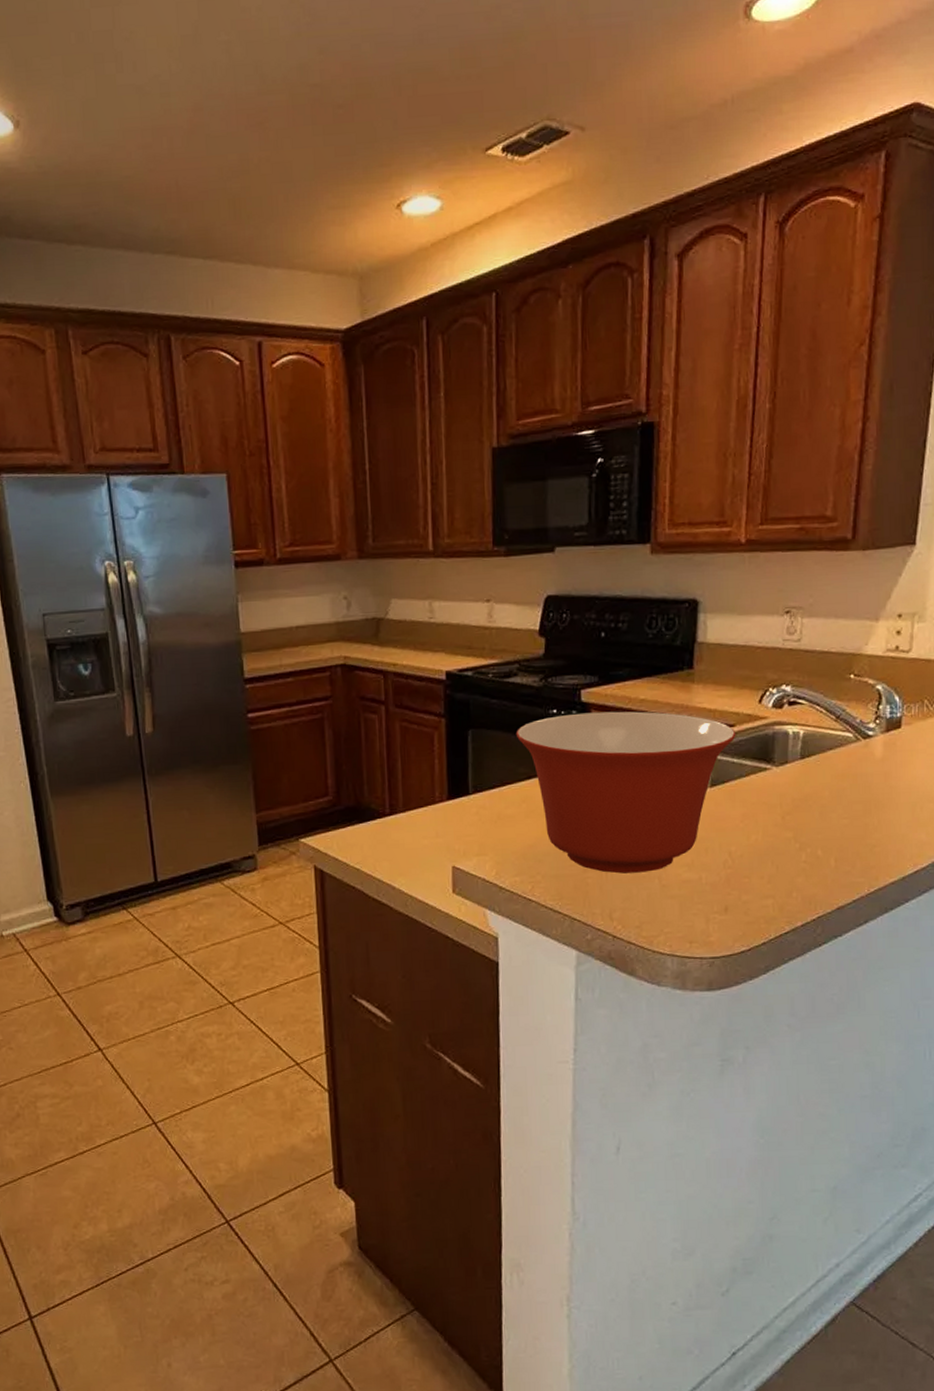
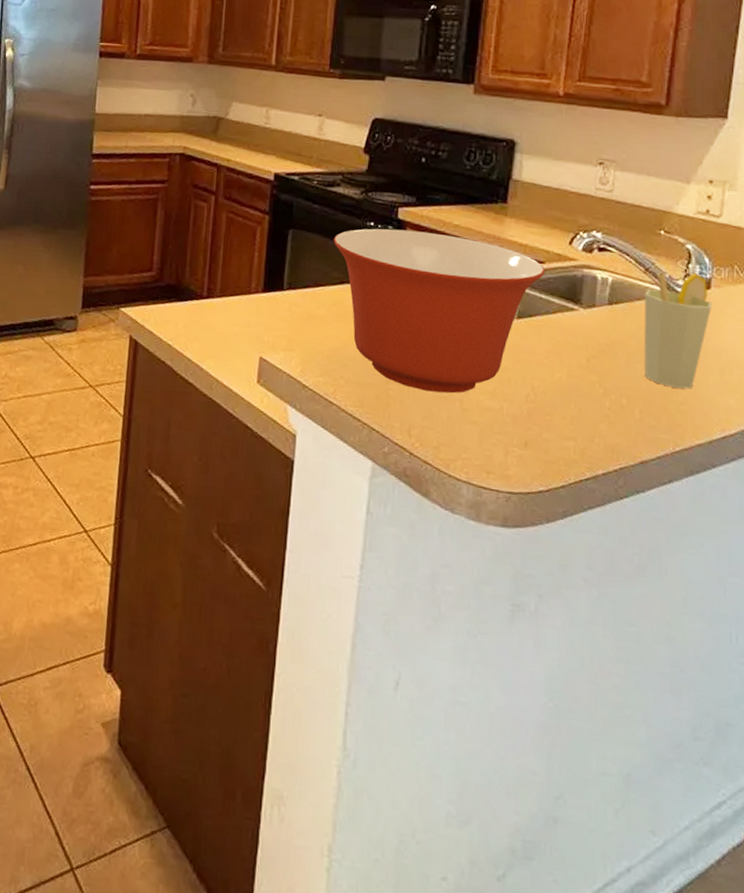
cup: none [836,713,904,832] -> present [645,272,713,389]

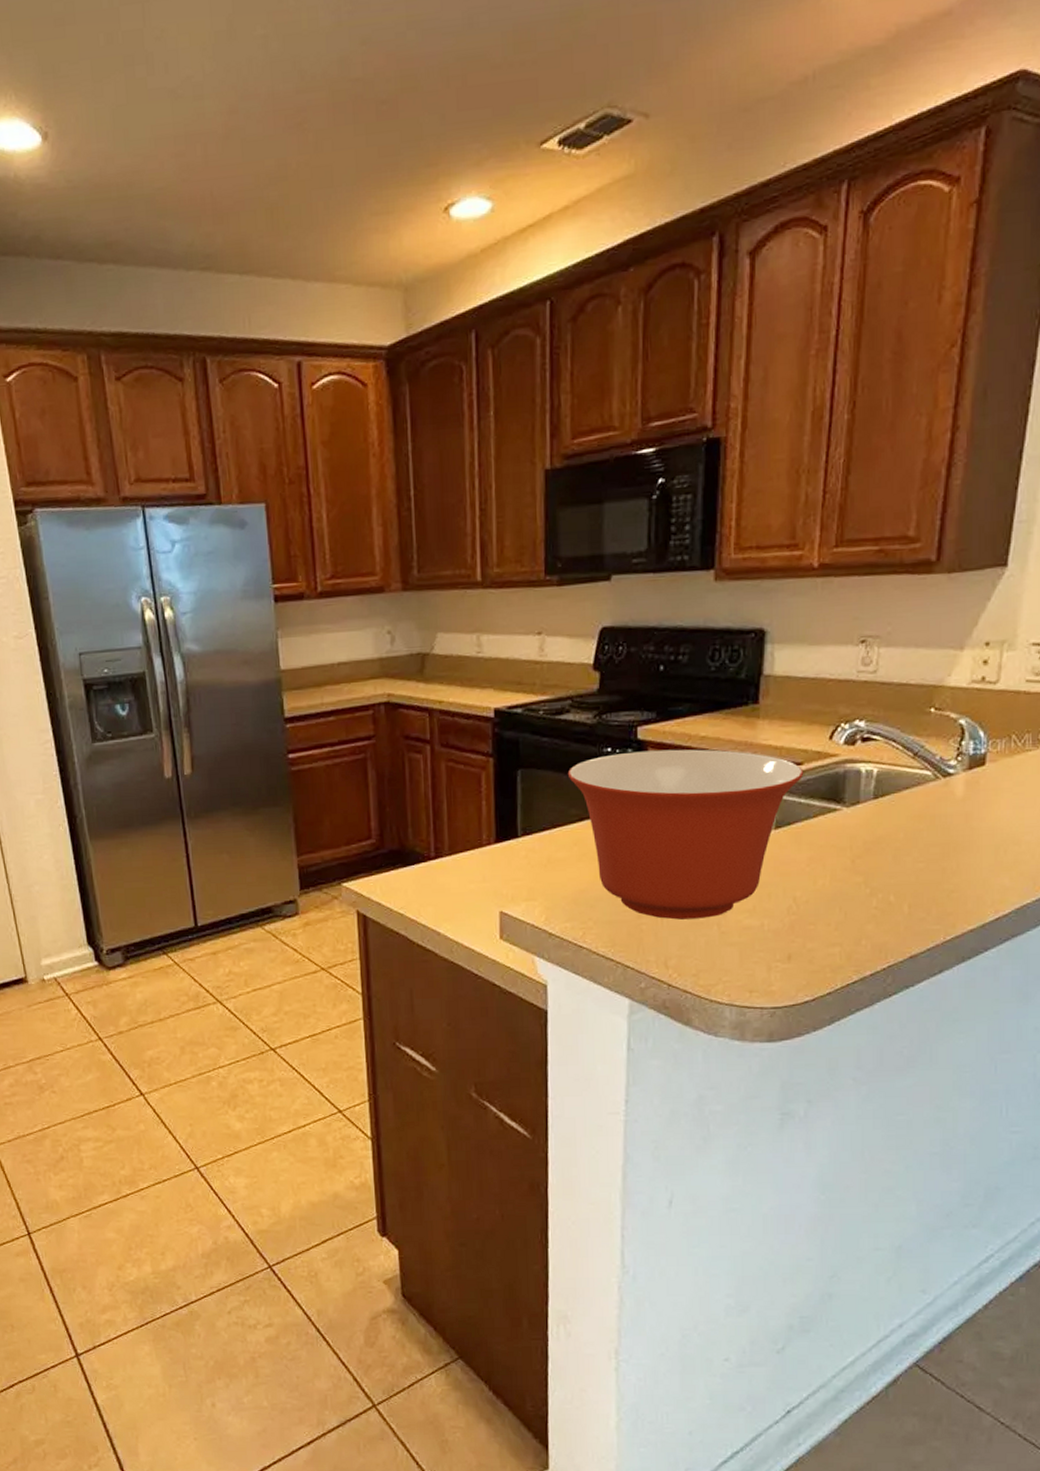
cup: present [645,272,713,389] -> none [913,750,987,876]

